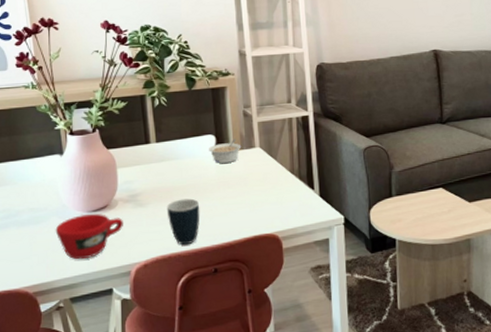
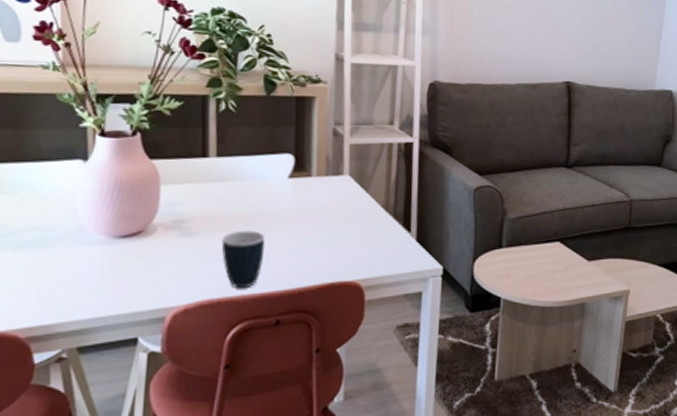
cup: present [55,213,123,260] -> none [65,239,162,298]
legume: present [209,139,242,163] -> none [284,162,327,191]

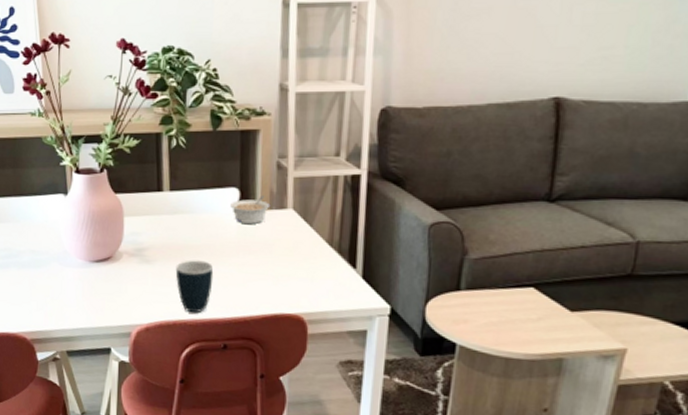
legume: none [284,162,327,191] -> present [230,196,271,224]

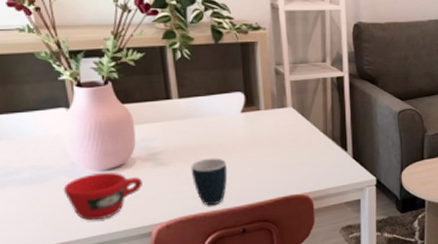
cup: none [55,263,127,313] -> present [63,172,142,221]
legume: present [230,196,271,224] -> none [237,98,273,122]

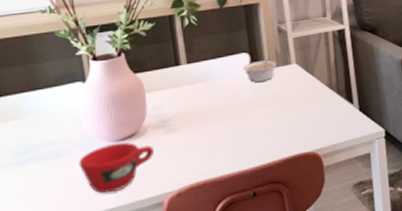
mug: present [191,158,228,206] -> none [200,120,236,170]
legume: none [237,98,273,122] -> present [243,56,277,82]

